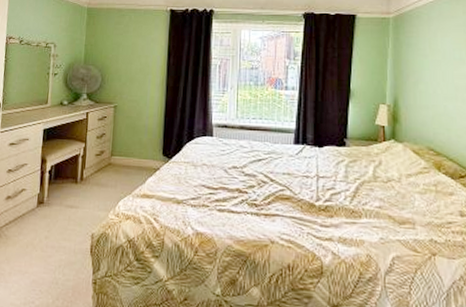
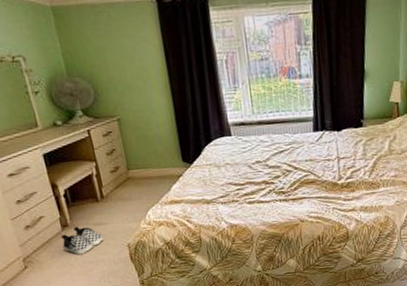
shoe: none [32,205,72,237] -> present [60,226,104,255]

